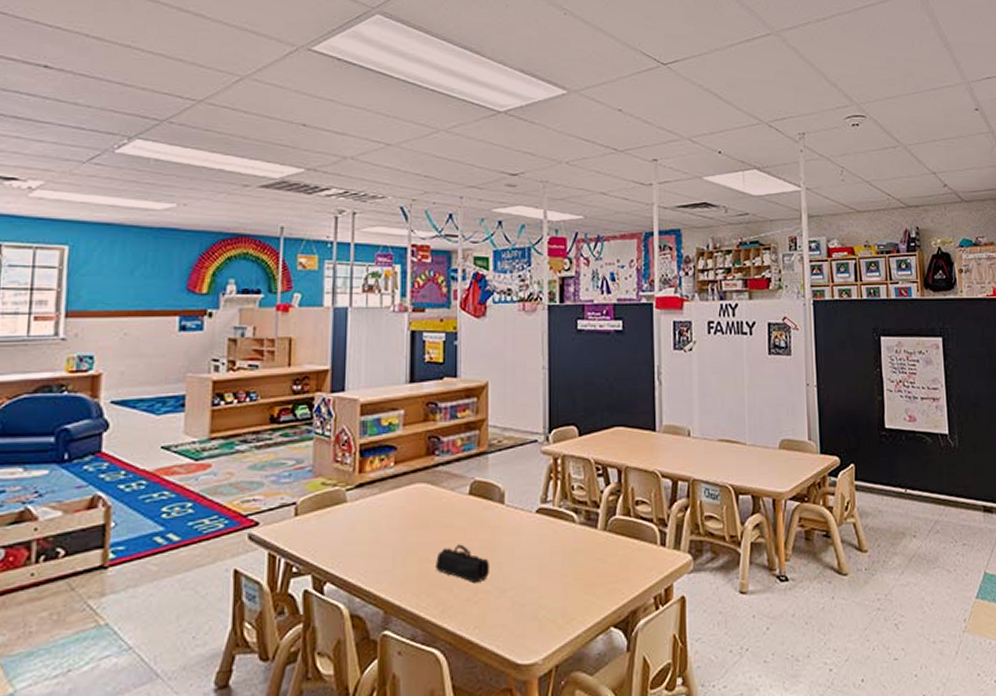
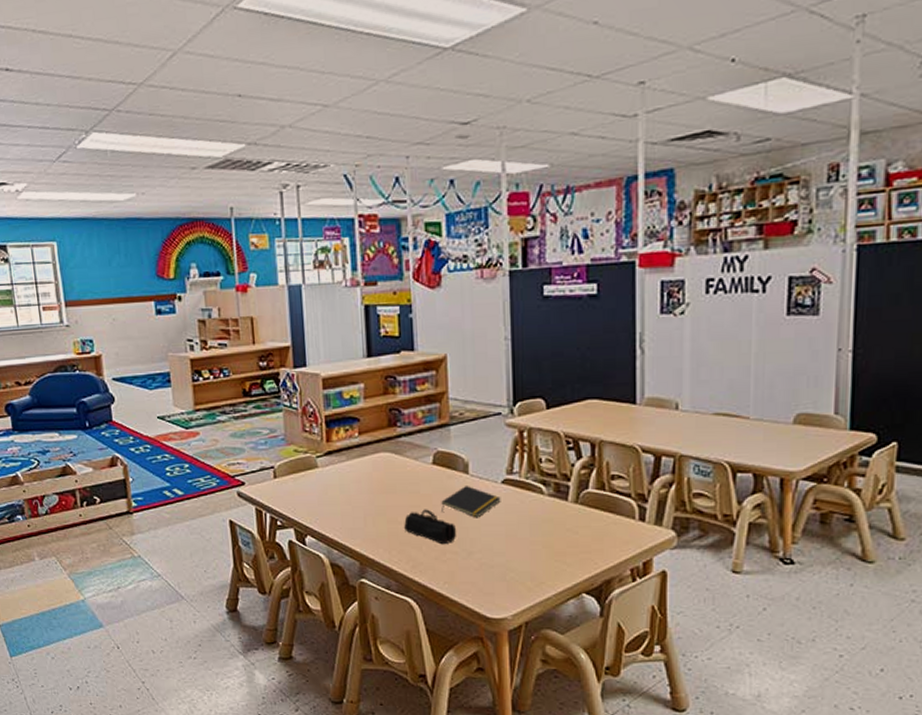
notepad: none [476,517,535,552] -> present [441,486,501,518]

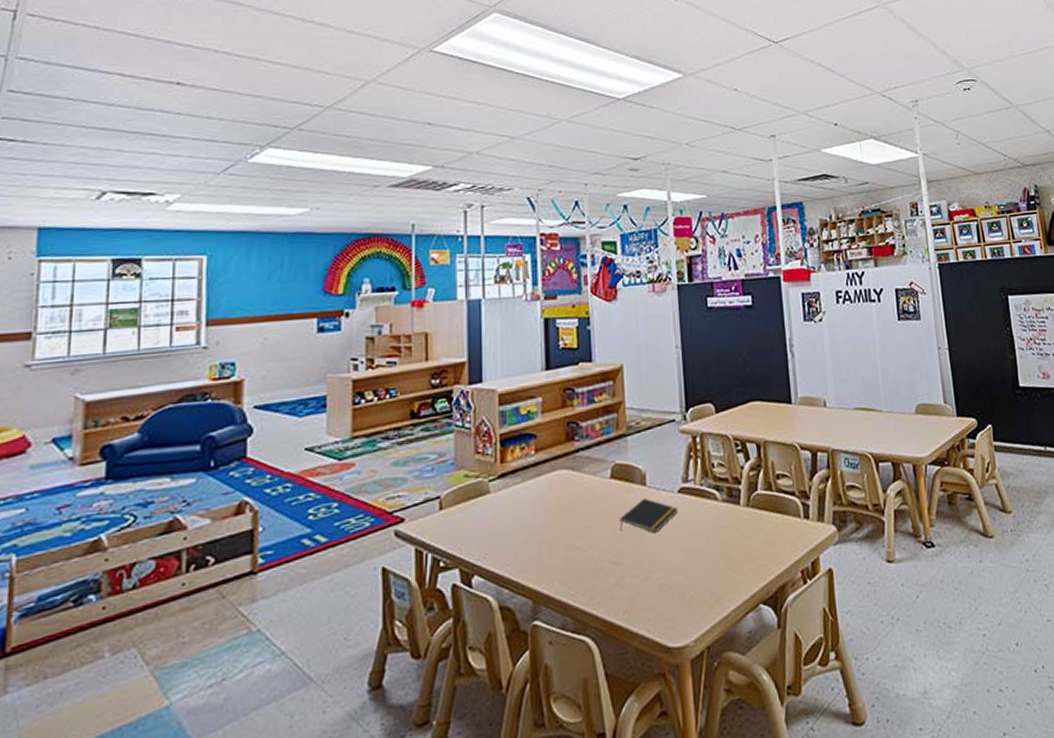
pencil case: present [404,509,457,545] -> none [581,528,636,568]

